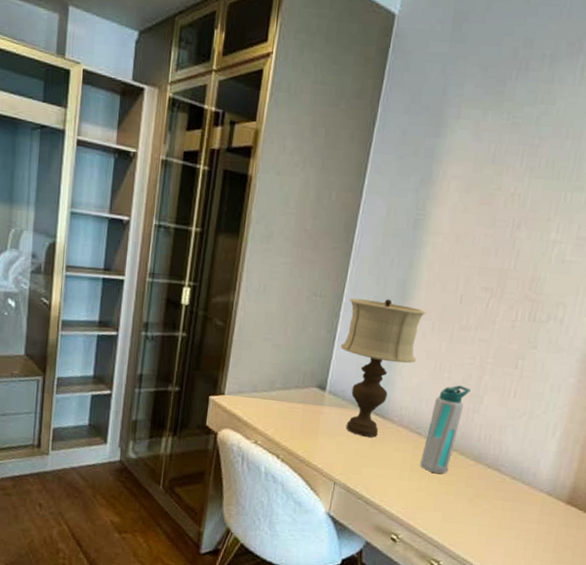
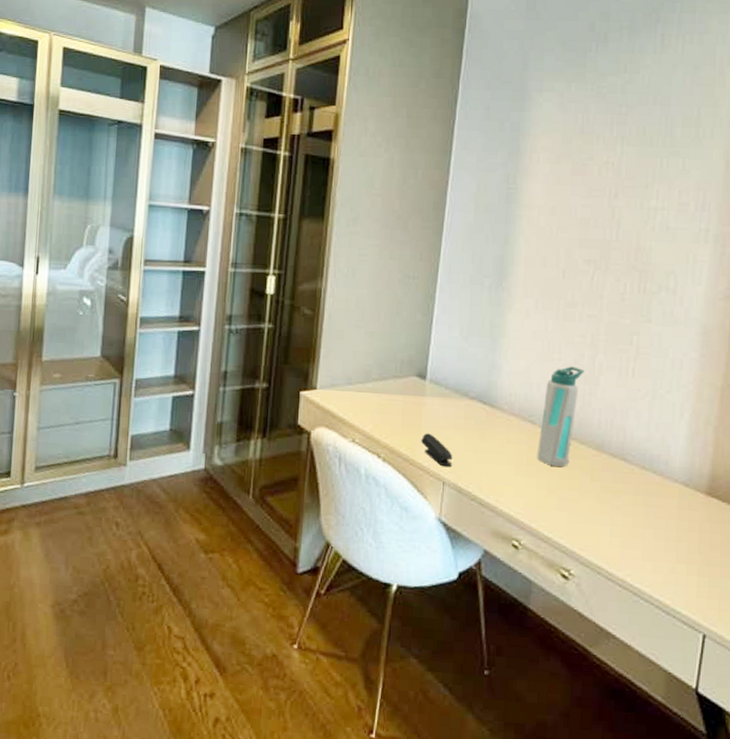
stapler: none [317,438,345,469] -> present [421,433,453,466]
table lamp: present [340,298,426,438] -> none [438,278,527,429]

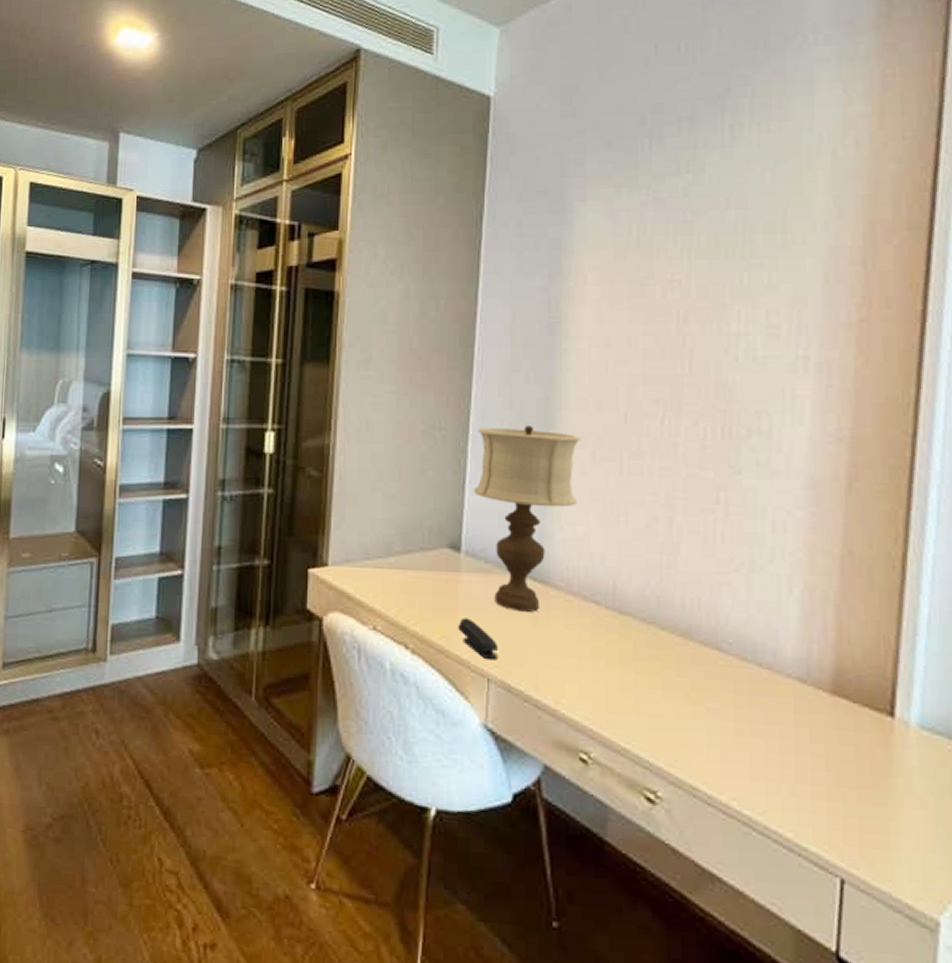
table lamp: none [438,278,527,429] -> present [473,426,581,612]
water bottle: present [537,366,584,467] -> none [605,532,659,658]

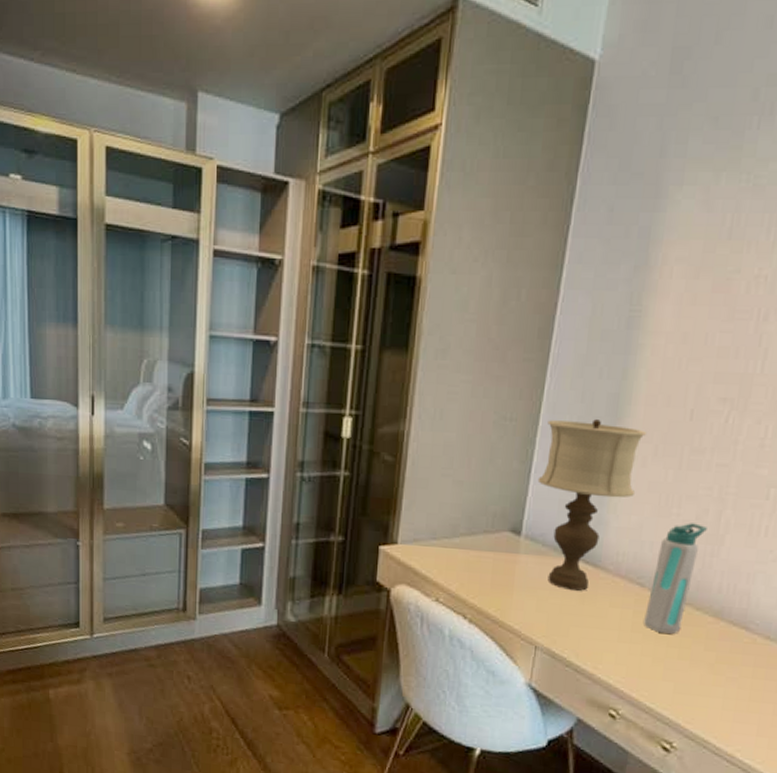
stapler: present [458,618,499,659] -> none [512,594,548,630]
water bottle: none [605,532,659,658] -> present [644,523,707,634]

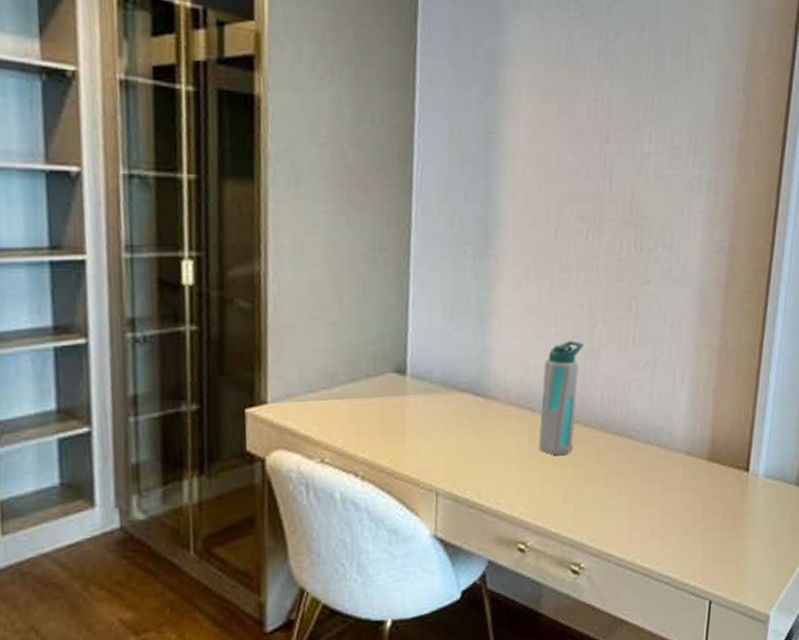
table lamp: present [537,419,646,591] -> none [416,245,517,426]

